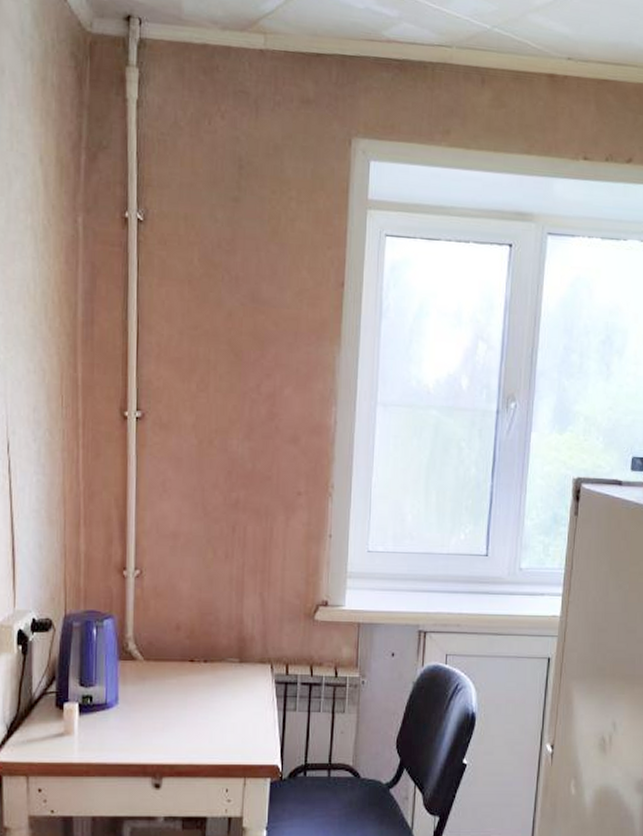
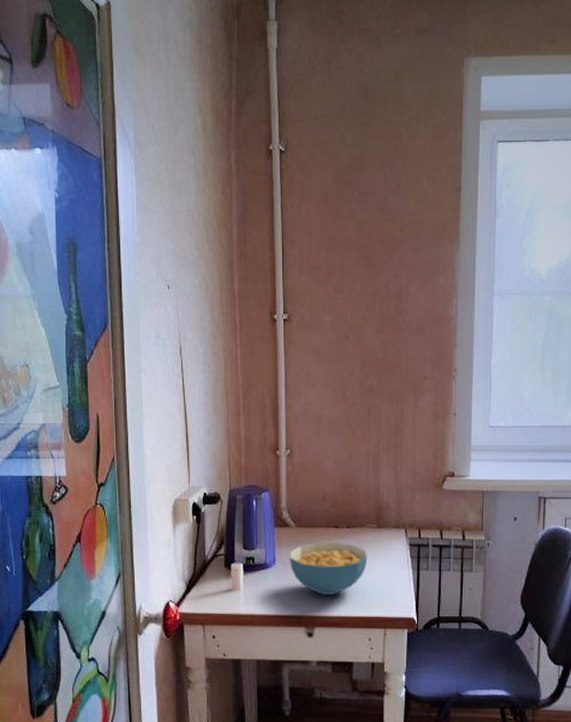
cereal bowl: none [135,678,228,740] -> present [290,542,368,595]

